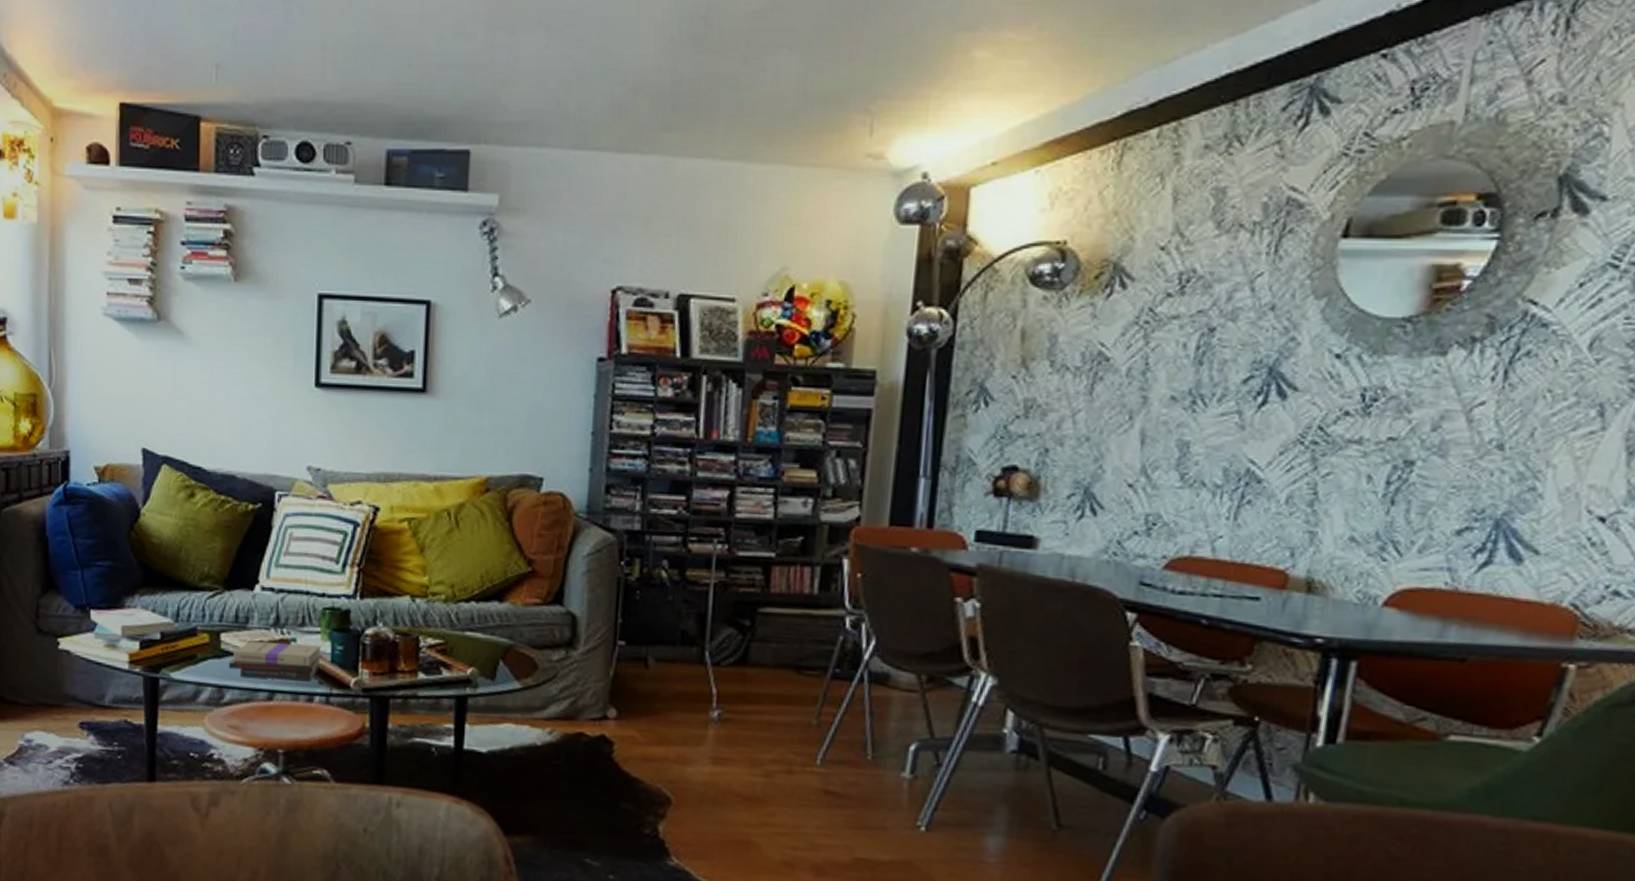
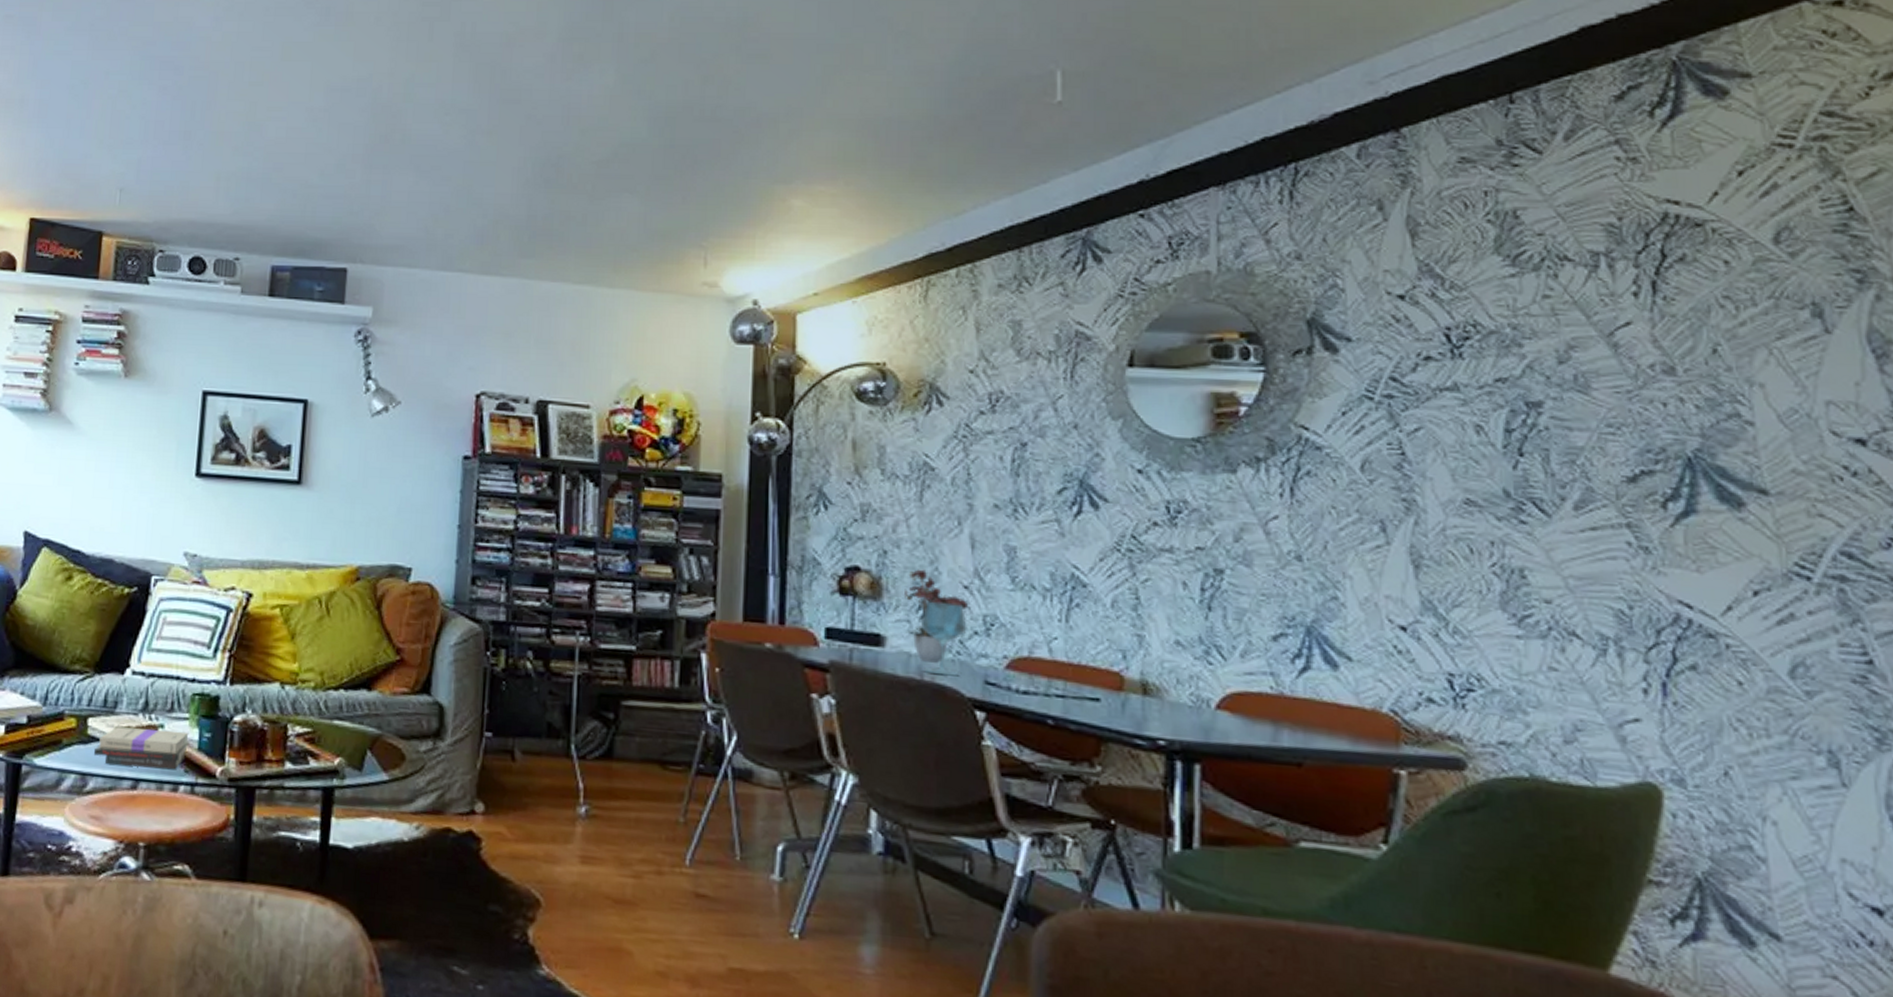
flower arrangement: none [1060,467,1132,566] -> present [903,569,969,664]
wine glass: none [1076,502,1128,578] -> present [921,602,967,677]

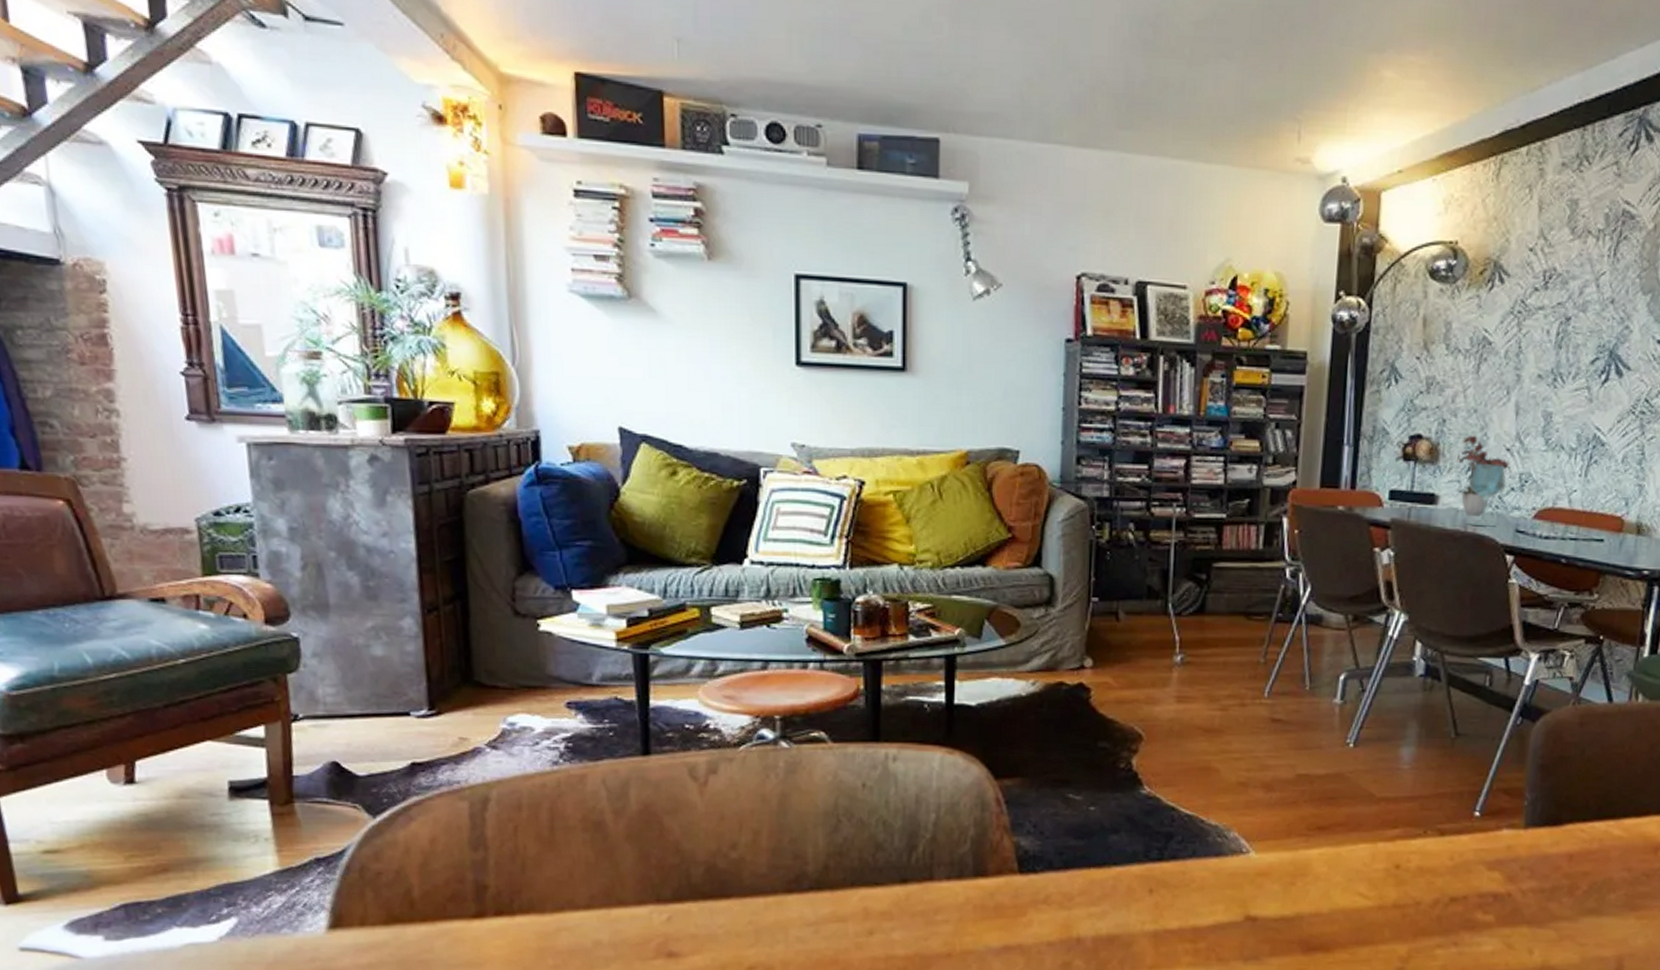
books: present [93,727,189,769] -> none [720,614,814,650]

